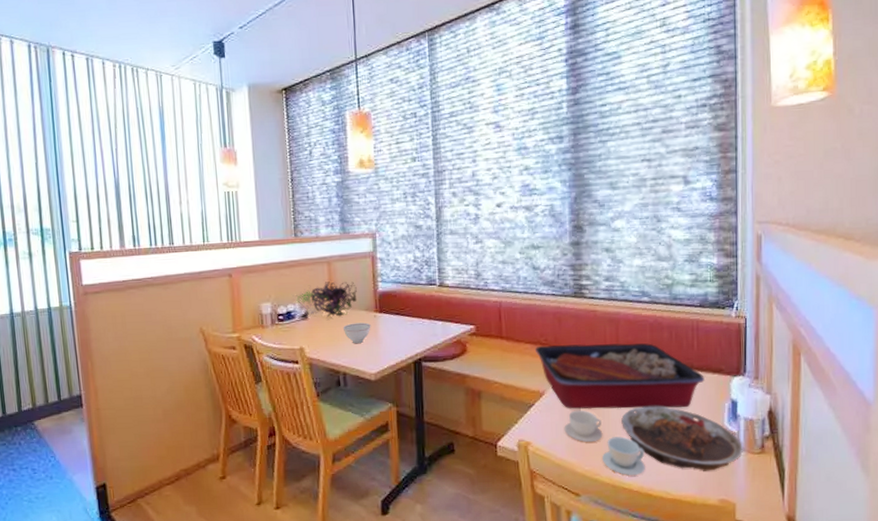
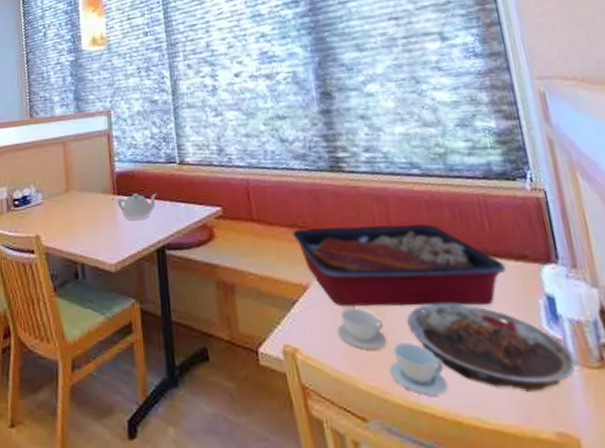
plant: present [292,281,357,319] -> none [28,162,94,204]
bowl: present [342,322,371,344] -> none [79,206,109,231]
teapot: none [379,311,417,336] -> present [117,193,157,221]

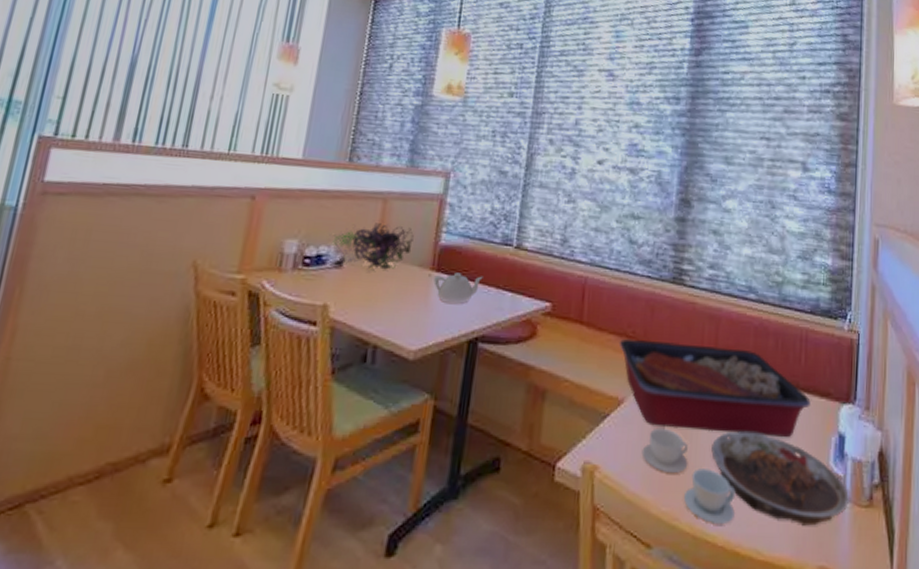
plant: none [28,162,94,204] -> present [329,223,414,270]

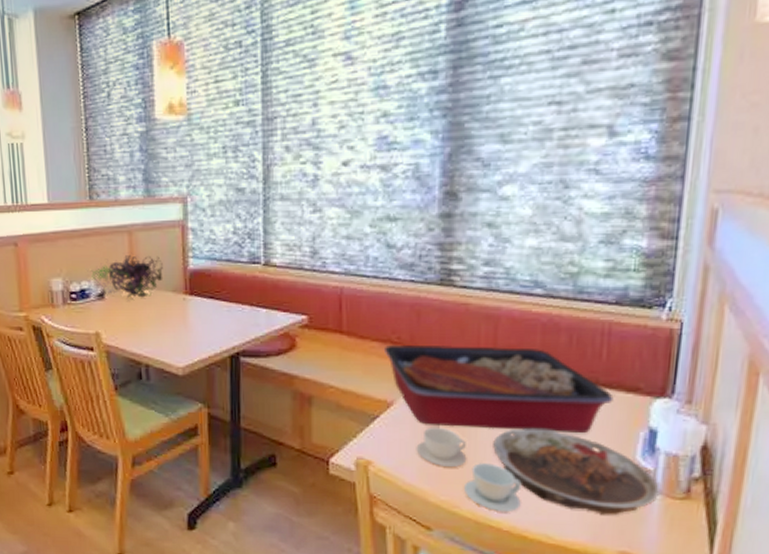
teapot: present [434,272,483,305] -> none [189,294,235,324]

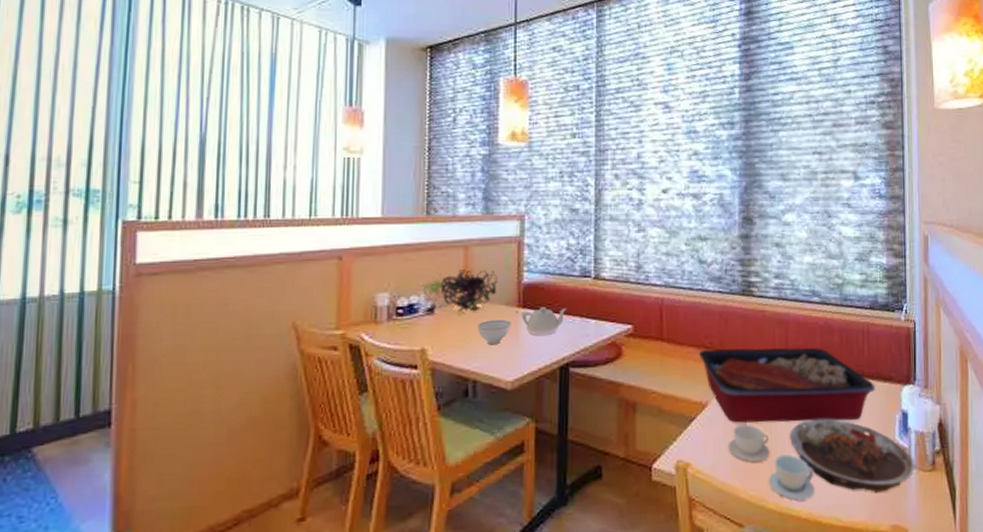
bowl: none [145,306,179,331] -> present [476,319,511,345]
teapot: none [189,294,235,324] -> present [521,307,567,337]

